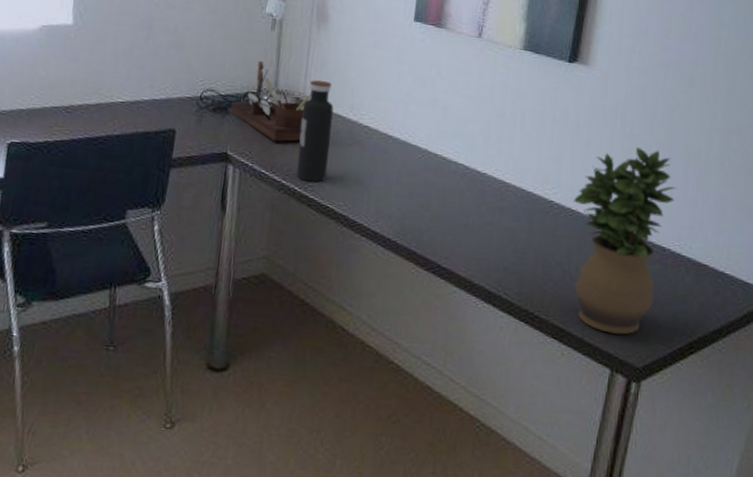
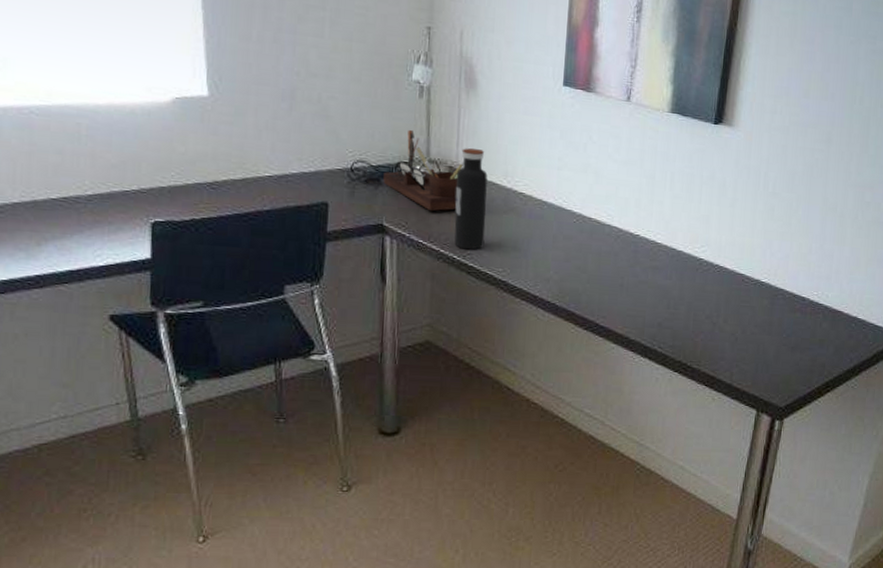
potted plant: present [573,147,677,335] -> none [721,205,815,379]

